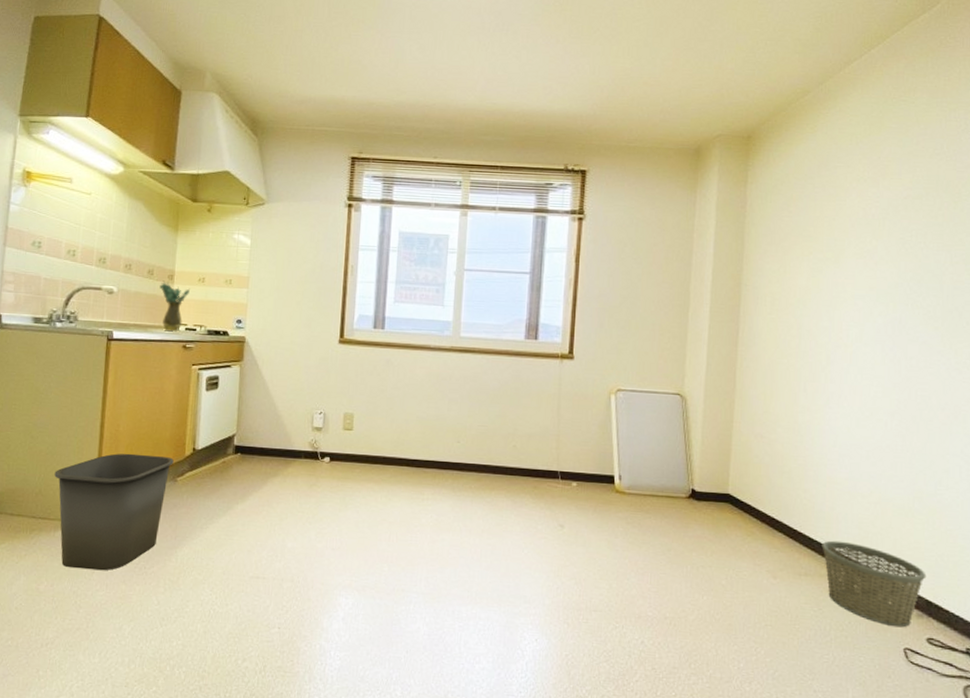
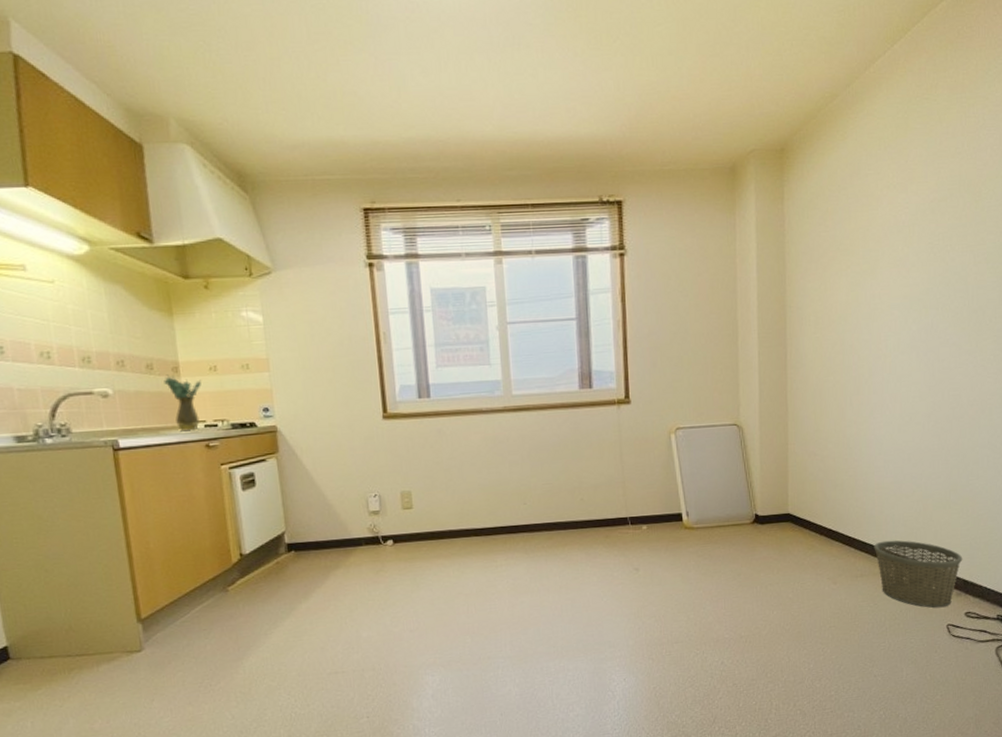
waste bin: present [54,453,174,571] -> none [83,567,221,700]

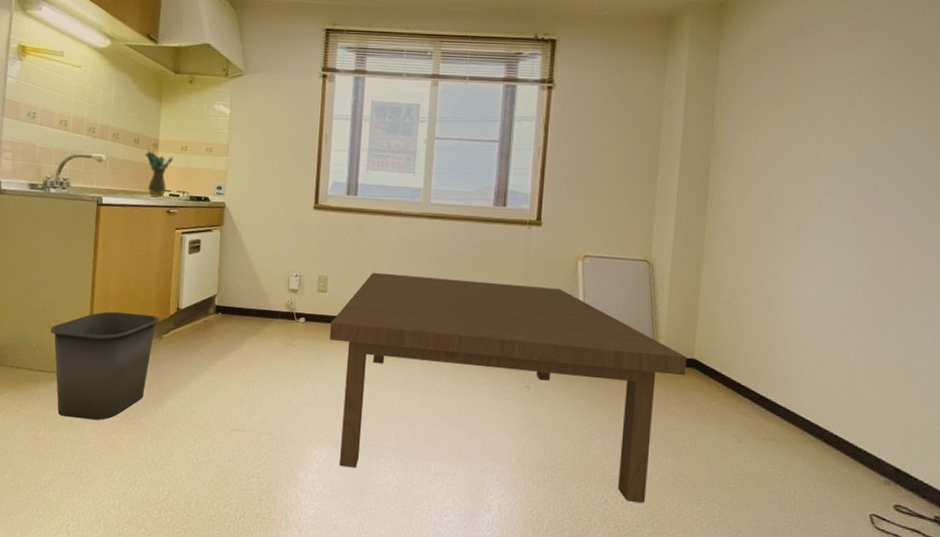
waste bin: none [83,567,221,700] -> present [50,311,159,421]
coffee table: none [421,465,783,687] -> present [329,272,687,503]
basket: present [874,540,963,608] -> none [788,406,895,494]

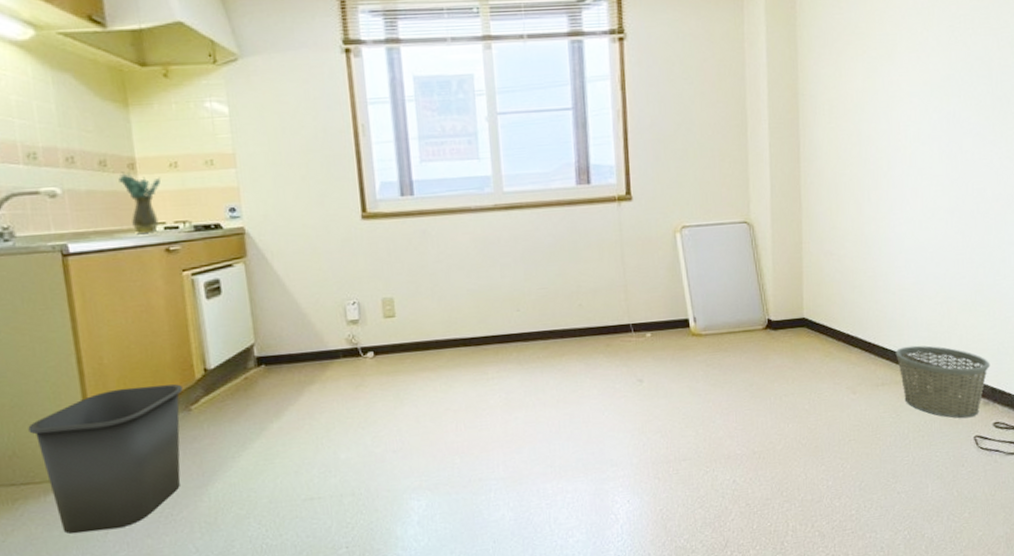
coffee table: present [329,272,687,503] -> none [405,267,797,512]
basket: none [788,406,895,494] -> present [895,345,990,418]

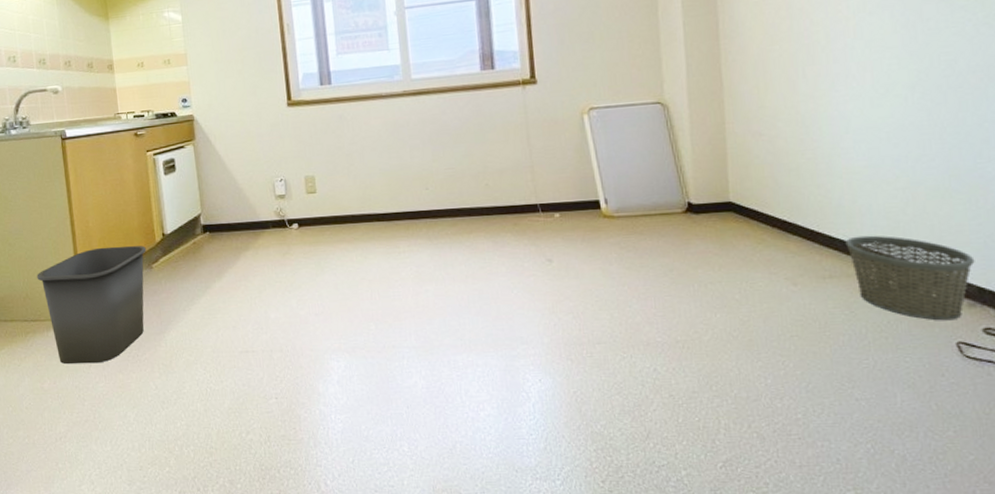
vase: present [118,171,161,235] -> none [101,71,131,122]

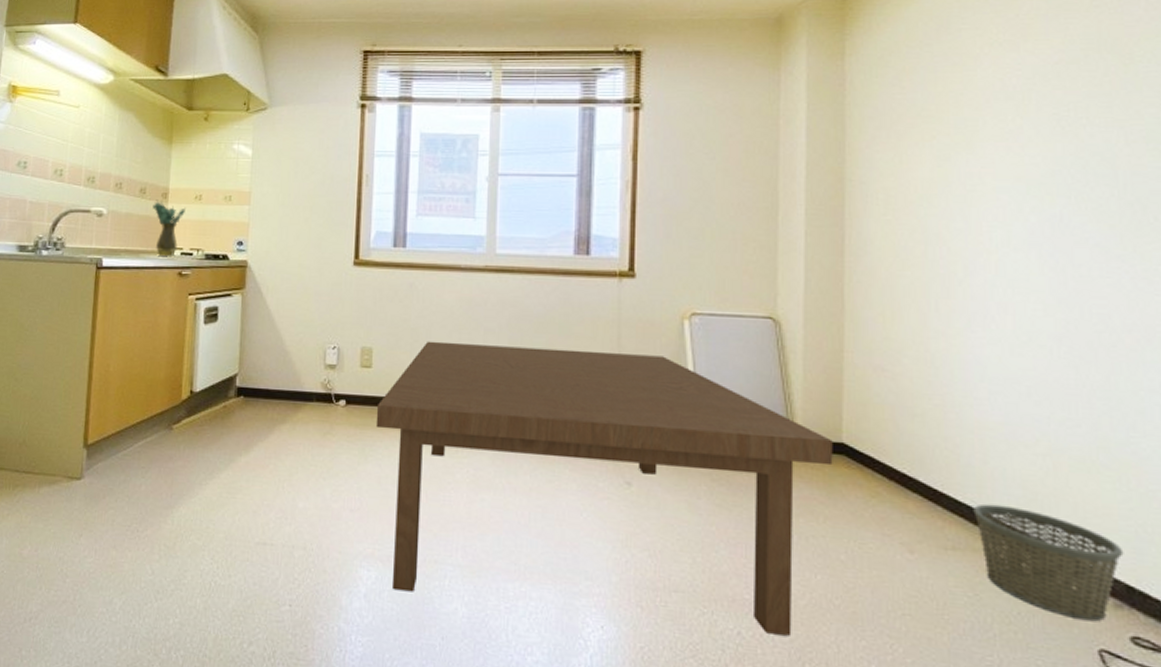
waste bin: present [37,245,146,364] -> none [39,397,169,534]
vase: none [101,71,131,122] -> present [152,199,185,257]
coffee table: none [325,148,723,374] -> present [375,341,833,636]

